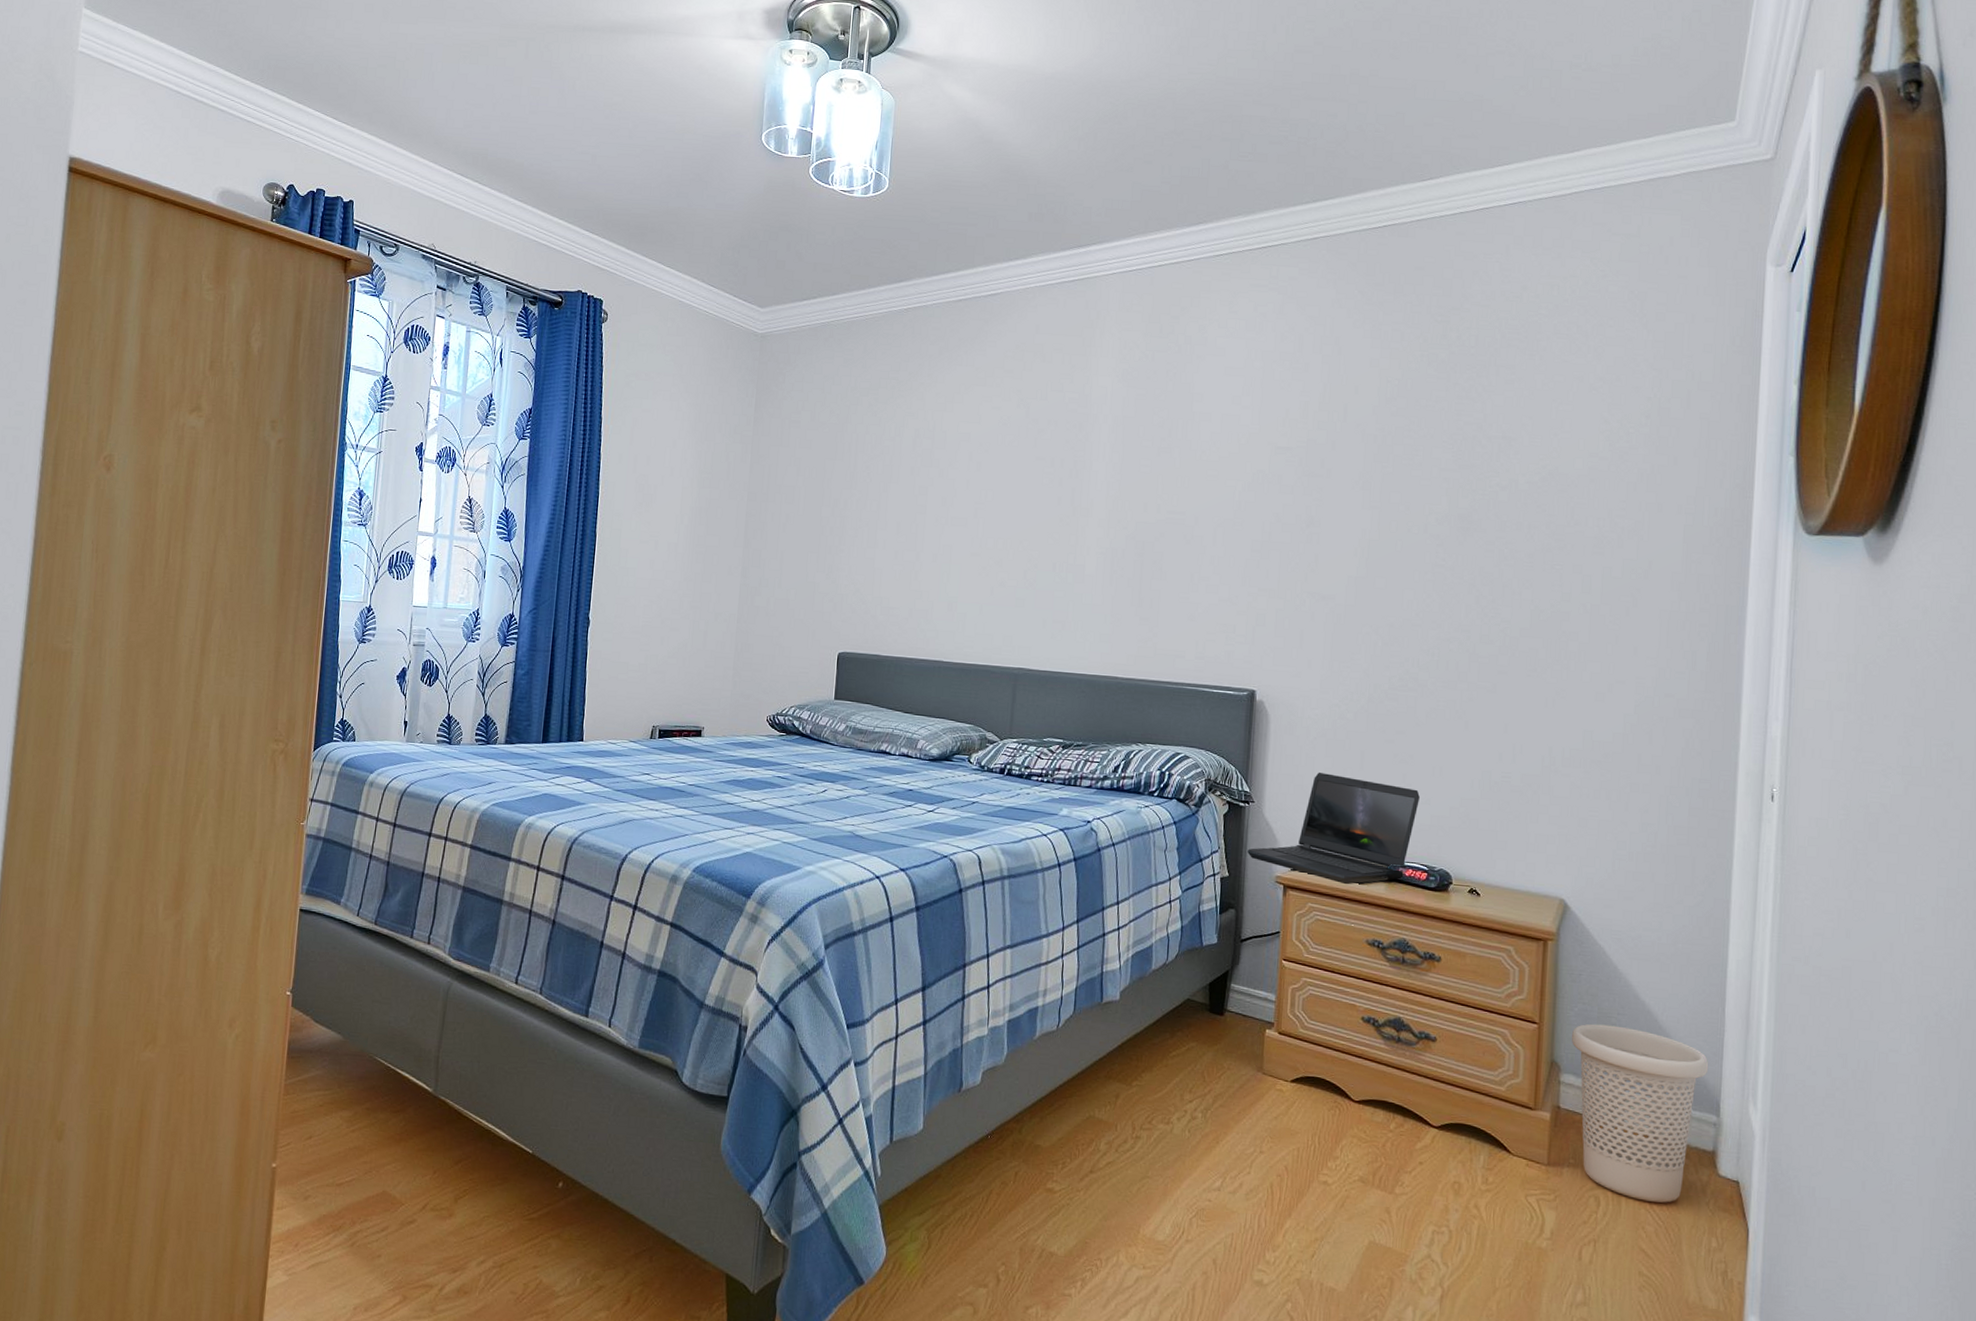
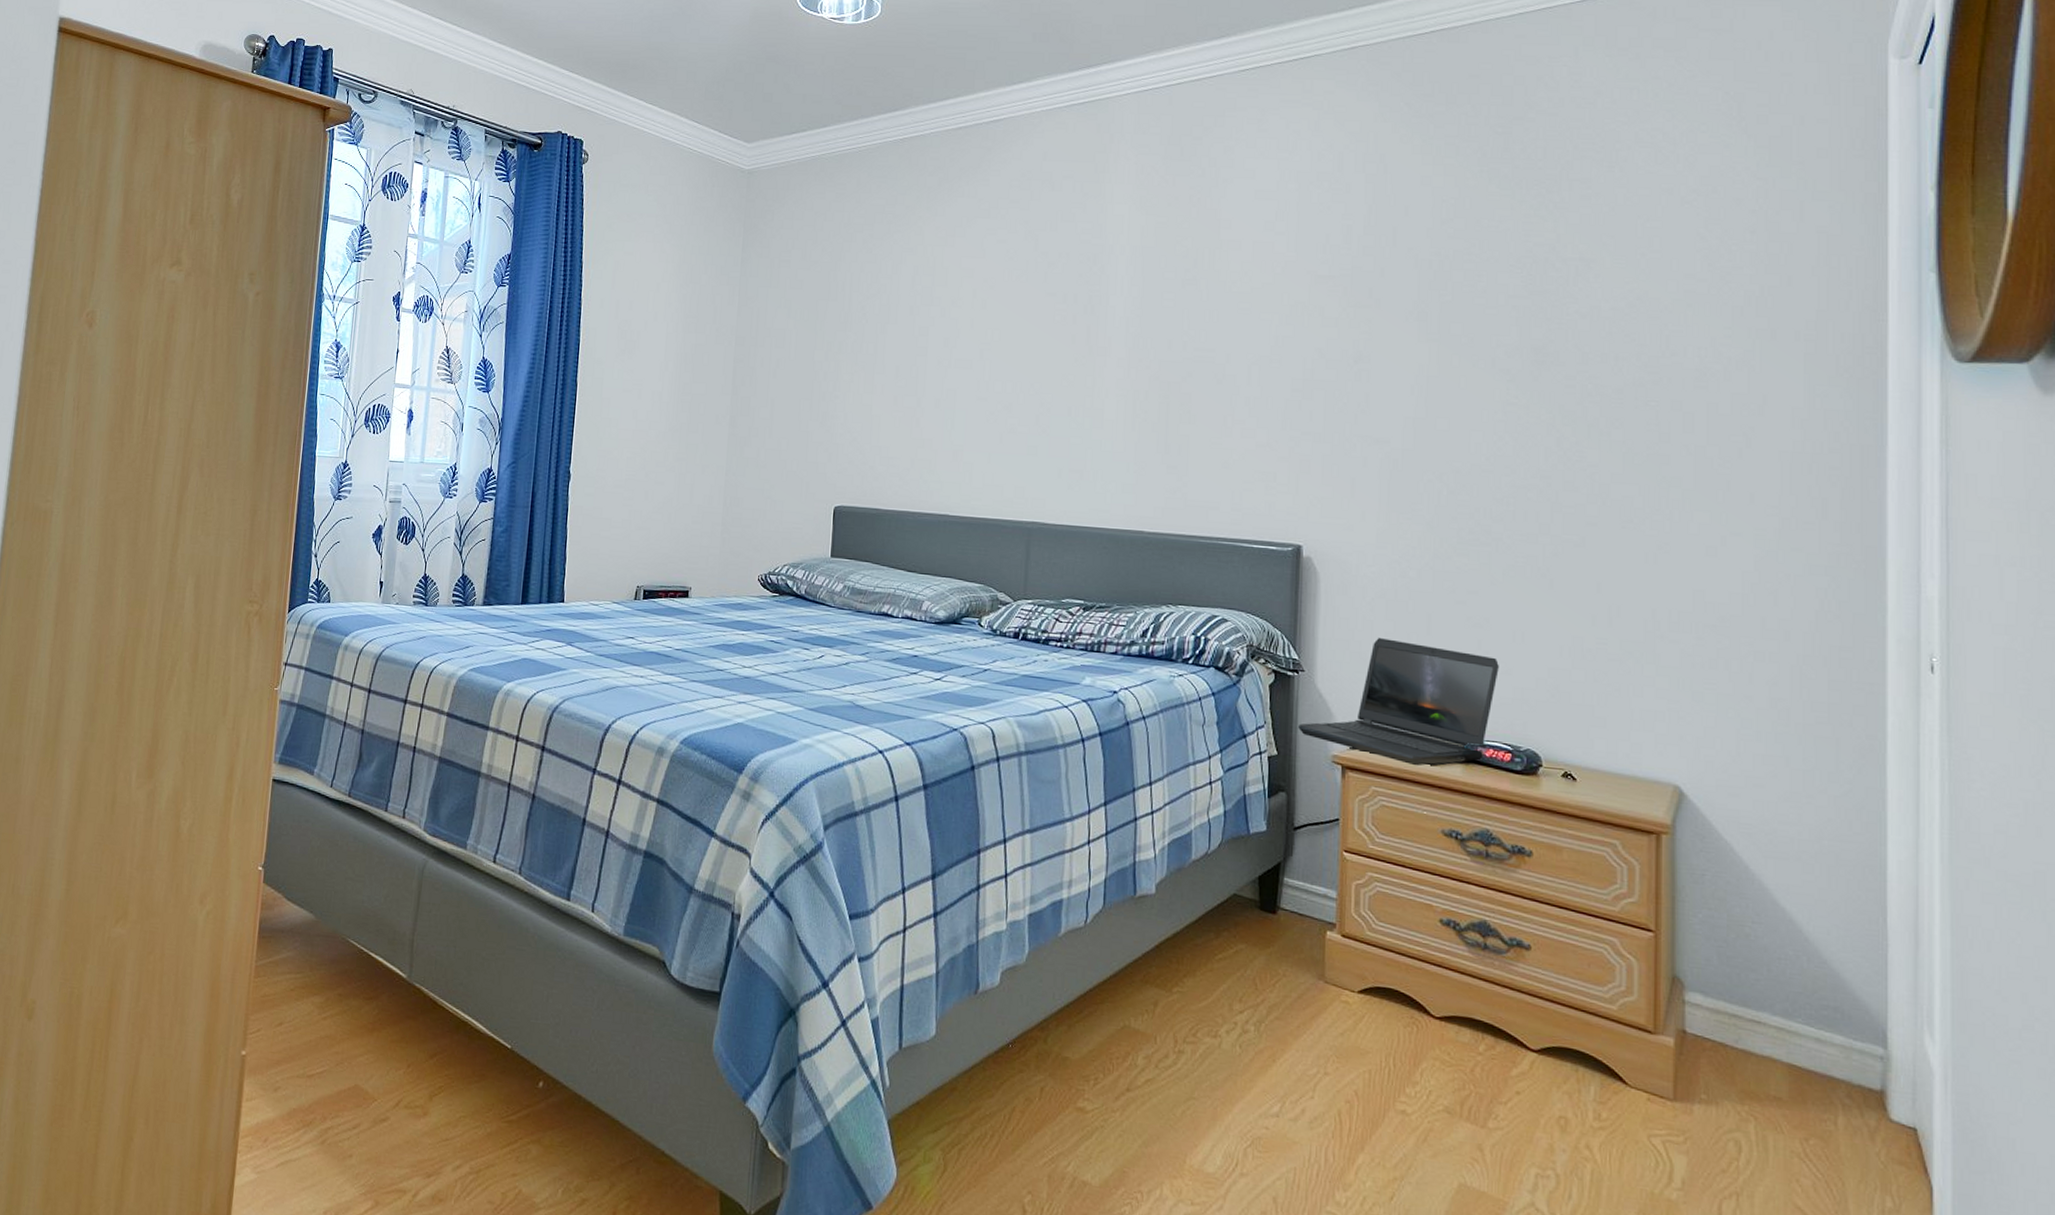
trash bin: present [1572,1023,1709,1203] -> none [1697,933,1870,1152]

